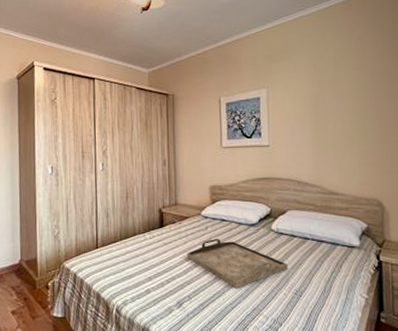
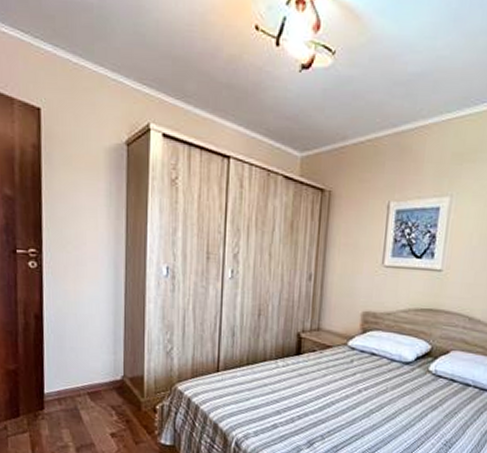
serving tray: present [187,238,288,289] -> none [325,374,441,433]

